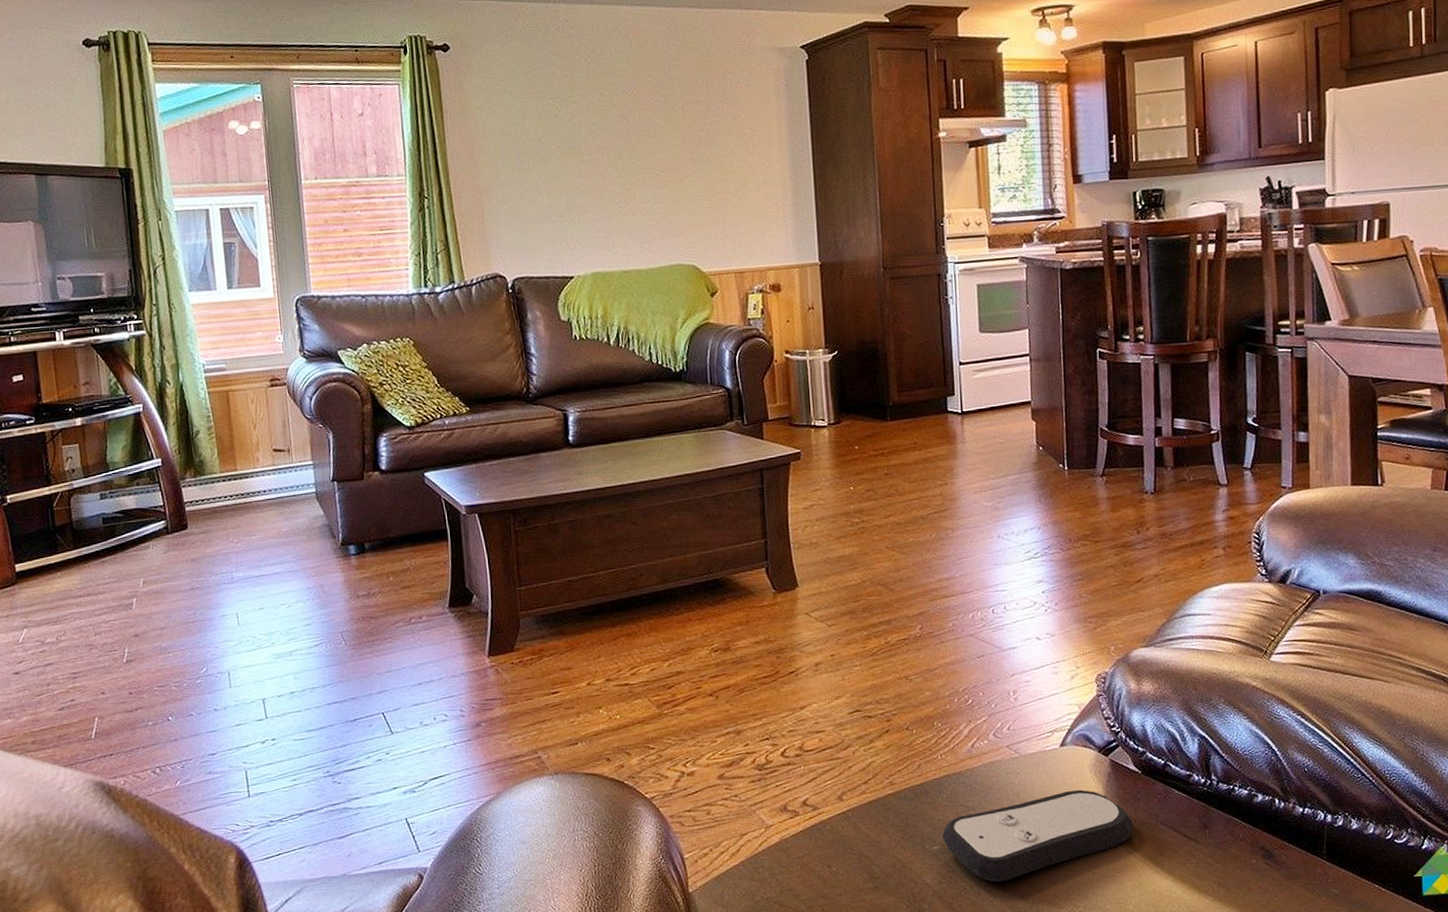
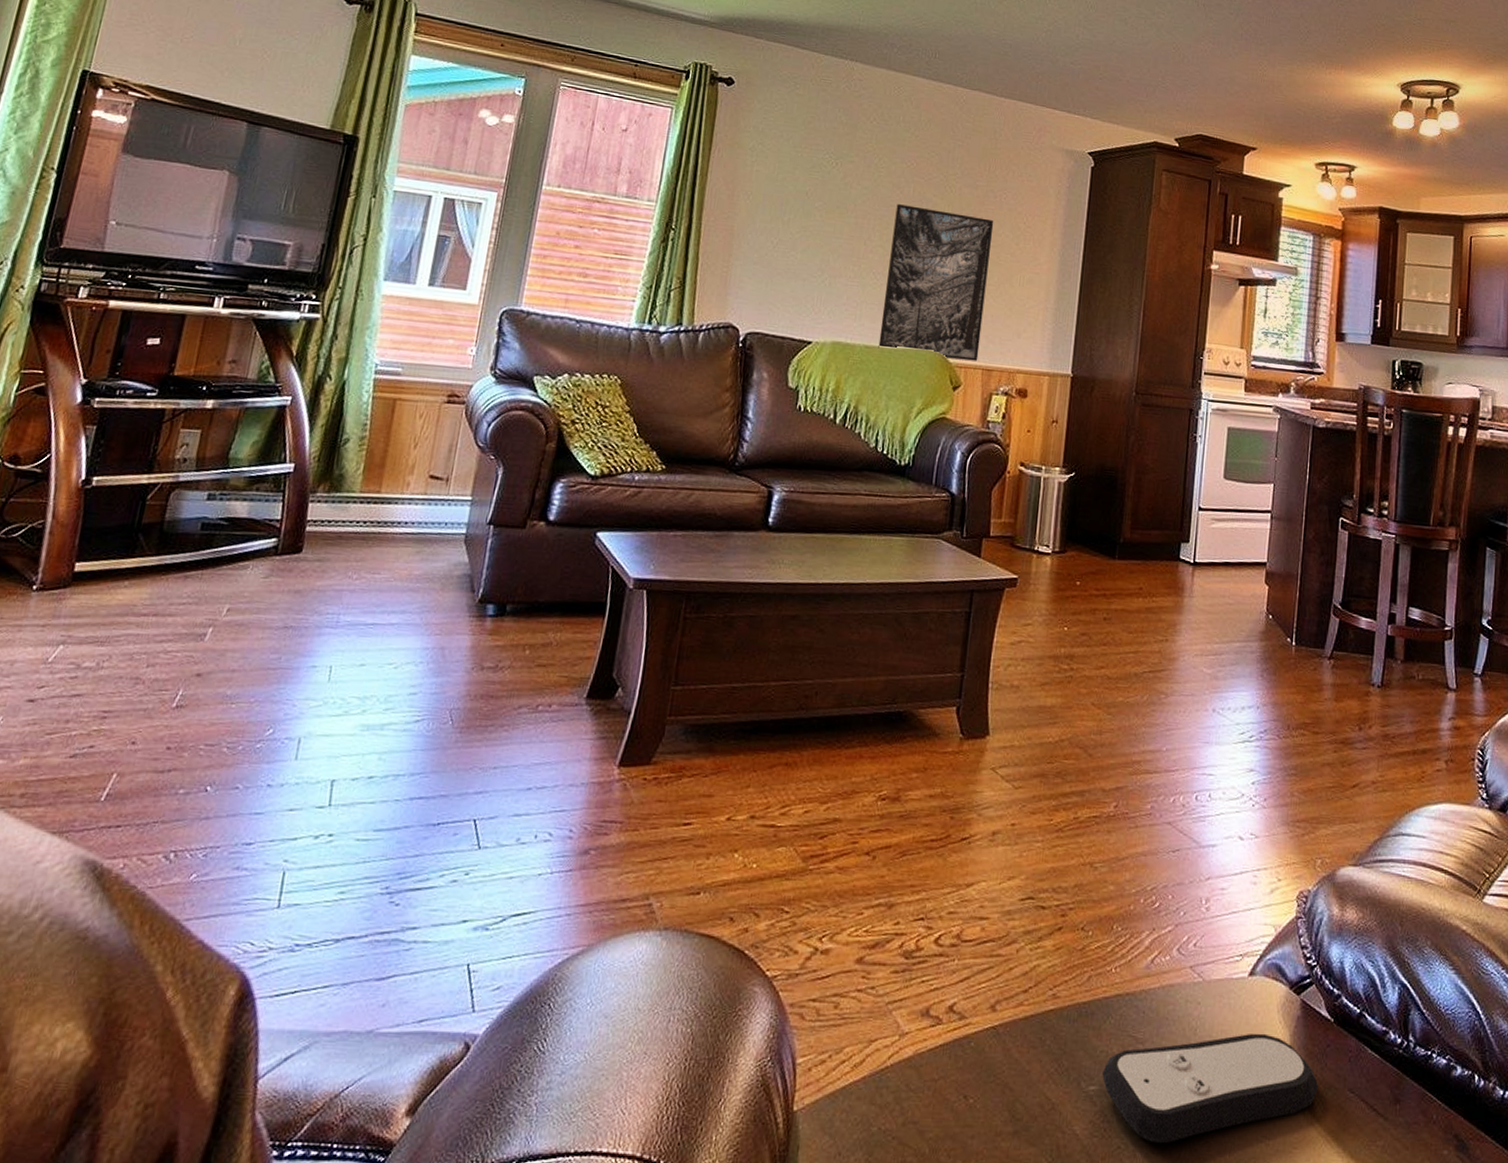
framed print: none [625,131,729,271] -> present [878,204,994,361]

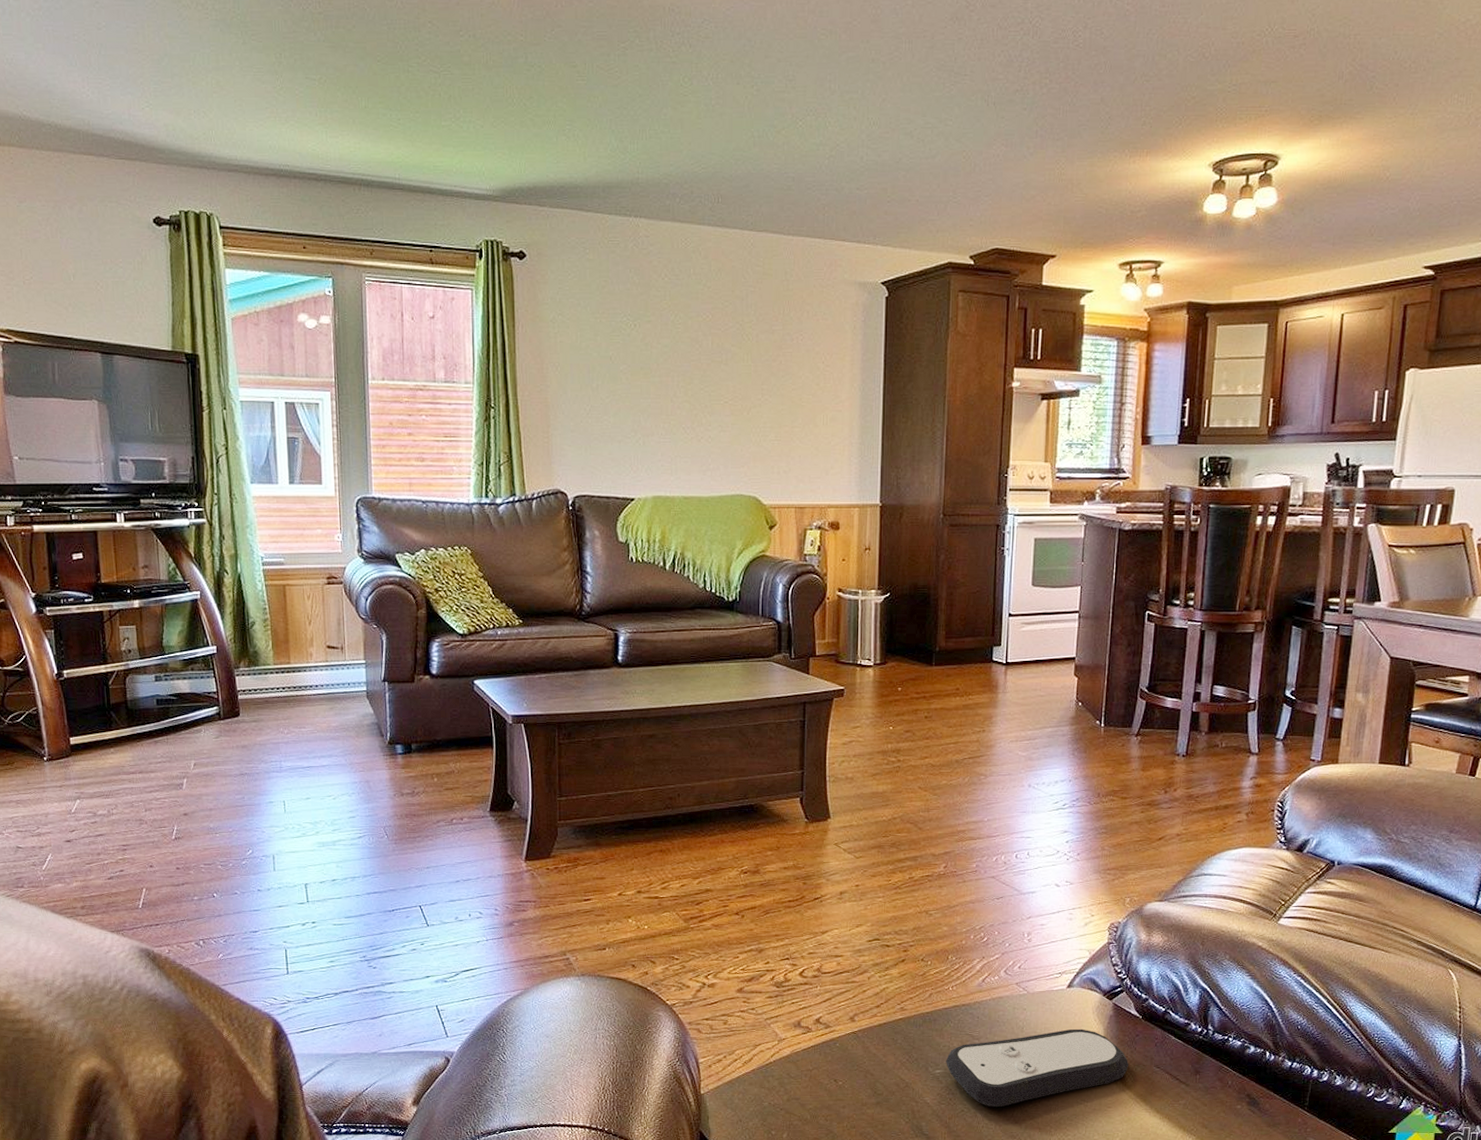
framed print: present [878,204,994,361] -> none [696,358,793,501]

